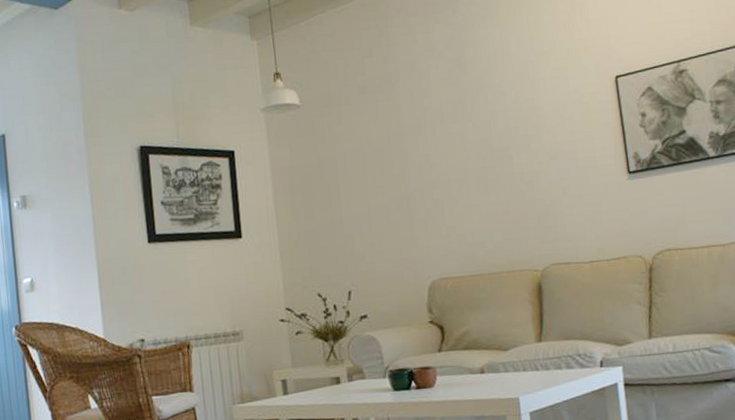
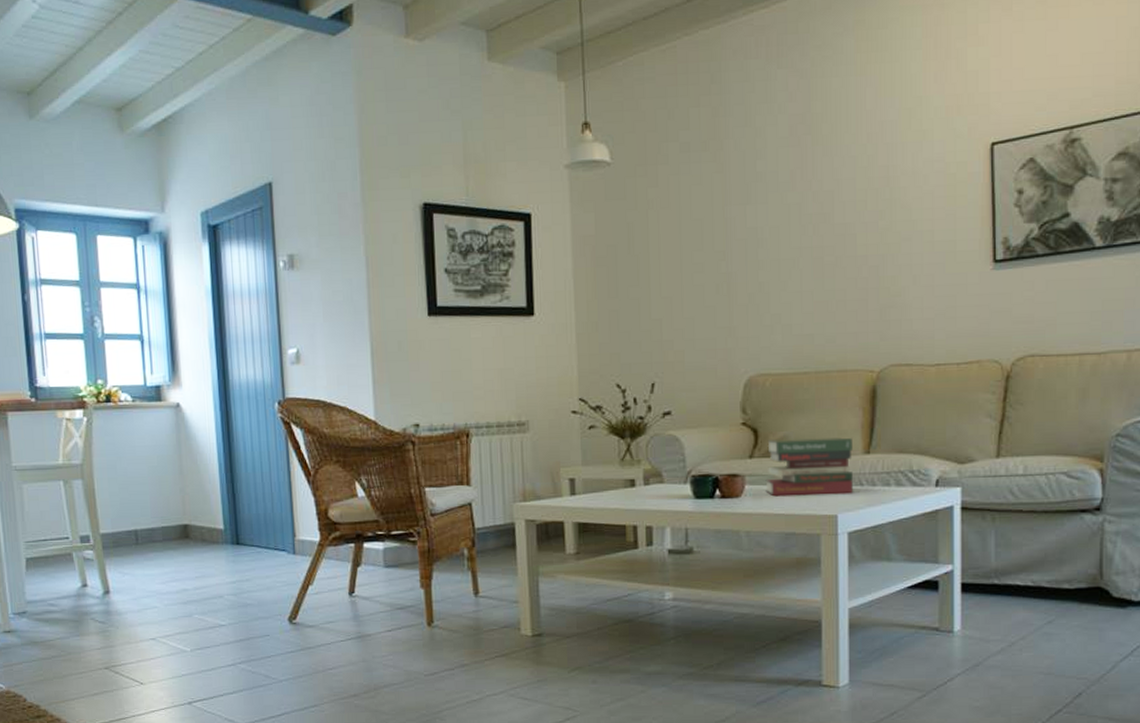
books: none [452,328,531,385] -> present [765,437,853,497]

